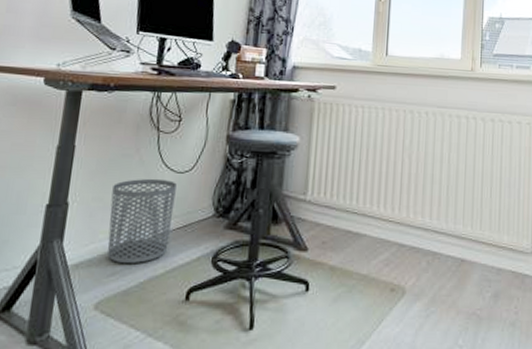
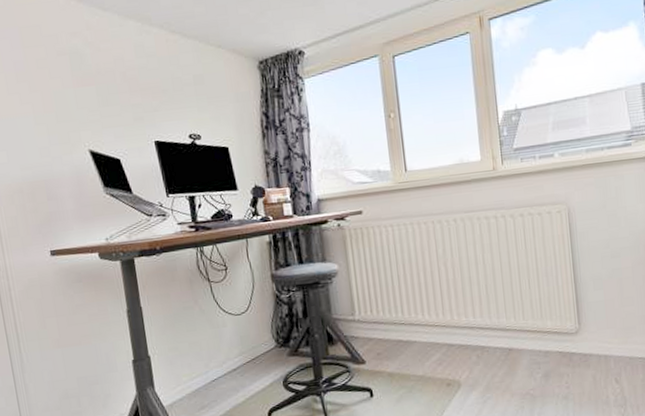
waste bin: present [107,178,177,263] -> none [183,323,243,398]

